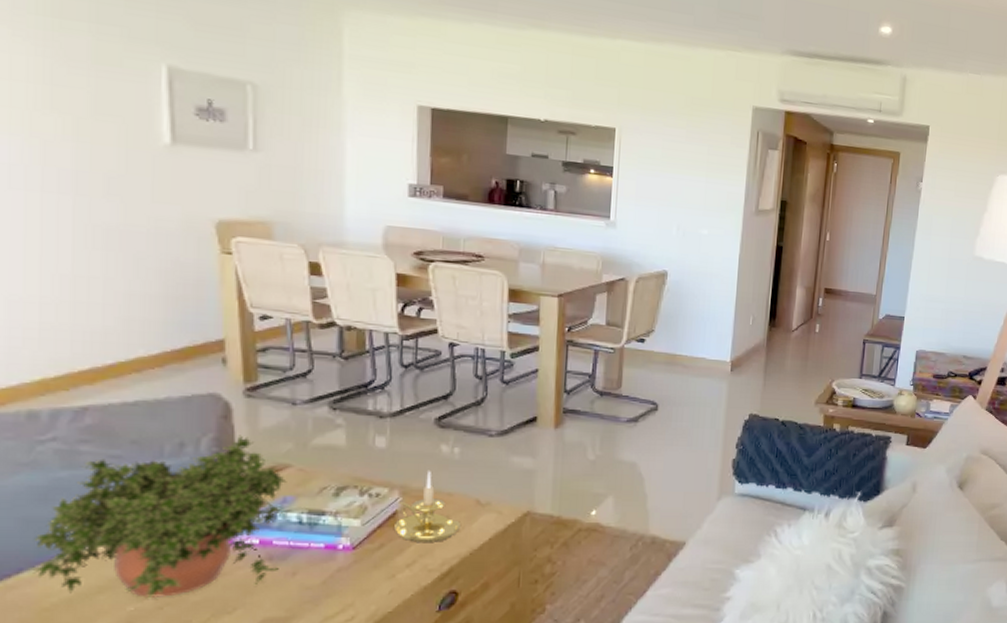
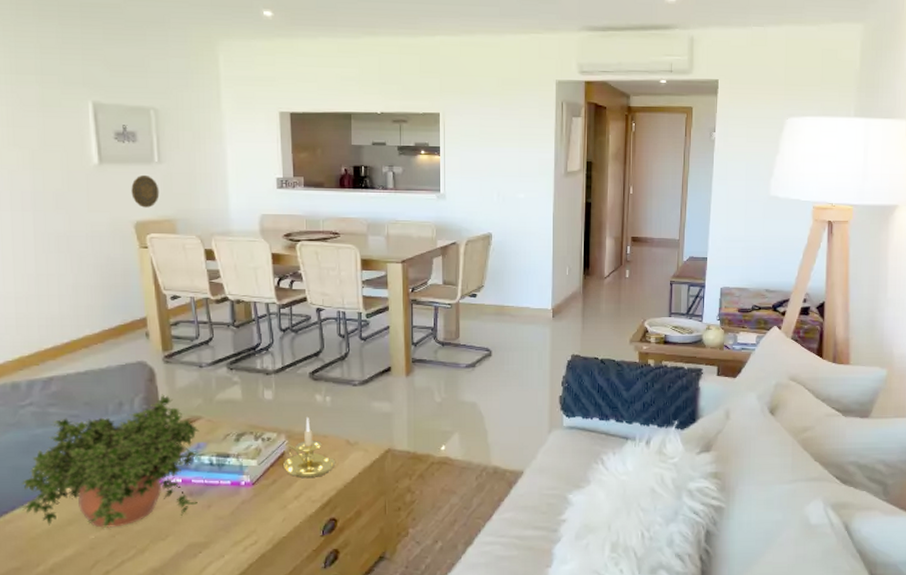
decorative plate: none [214,163,253,205] -> present [131,174,160,208]

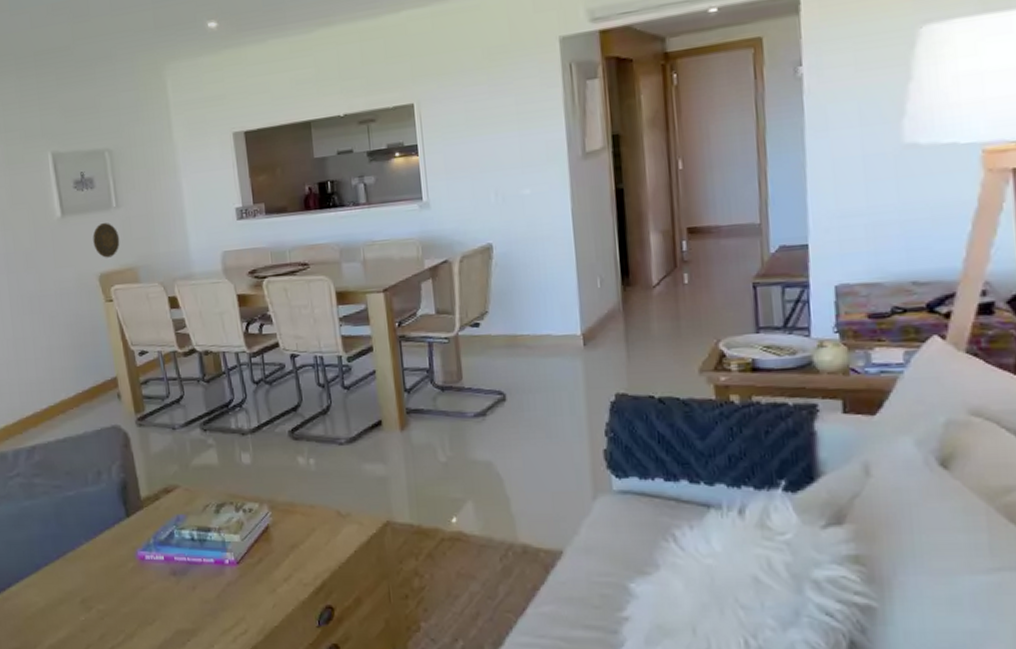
potted plant: present [20,394,199,529] -> none [15,461,182,610]
candle holder: present [283,417,335,478] -> none [268,484,326,556]

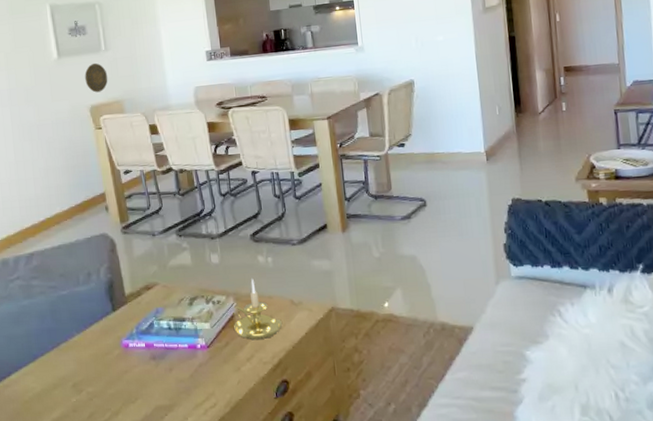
candle holder: none [268,484,326,556] -> present [234,279,282,339]

